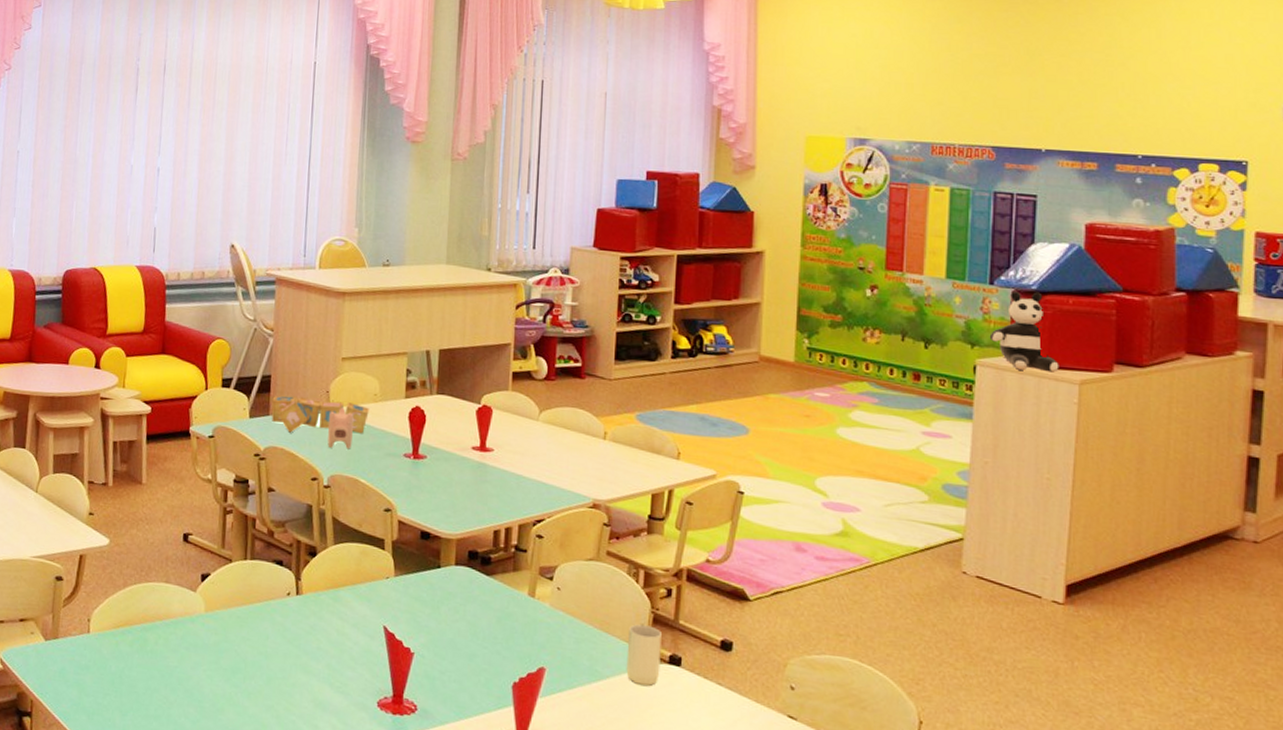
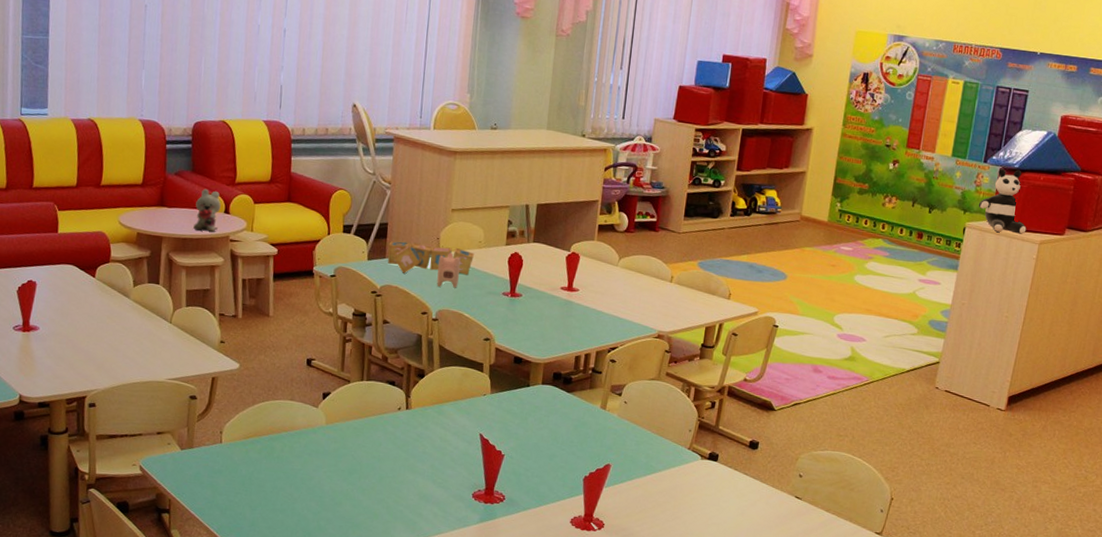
plush toy: none [62,341,92,389] -> present [193,188,221,232]
cup: present [626,624,663,687] -> none [674,429,706,477]

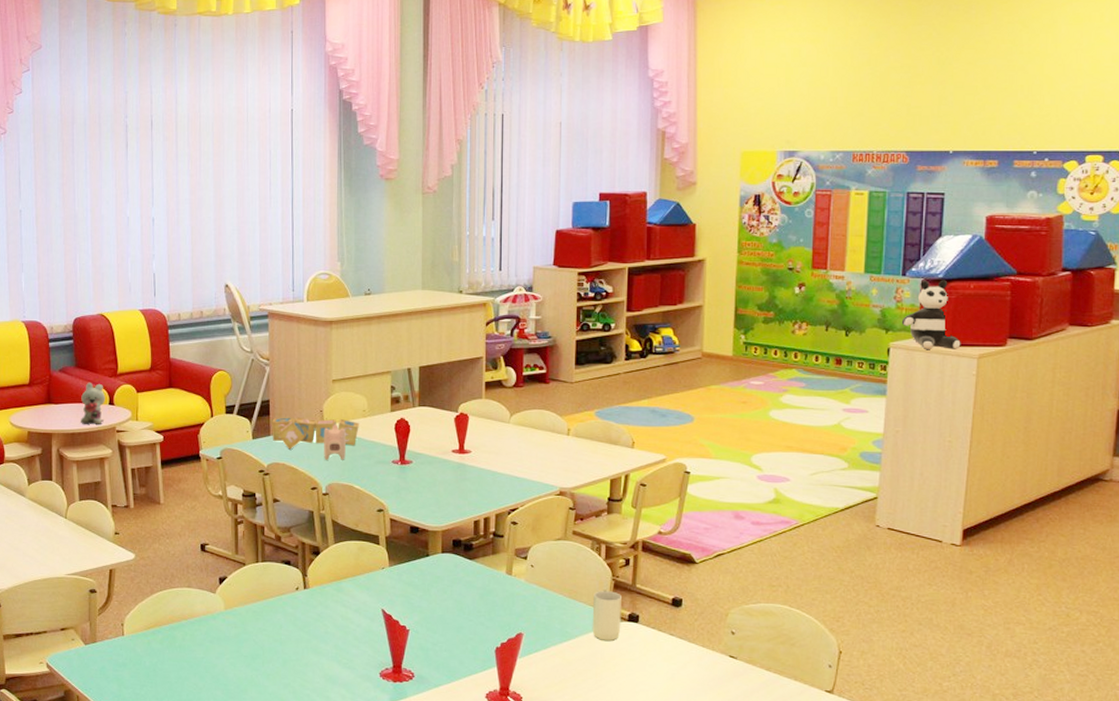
cup: none [674,429,706,477] -> present [592,591,623,642]

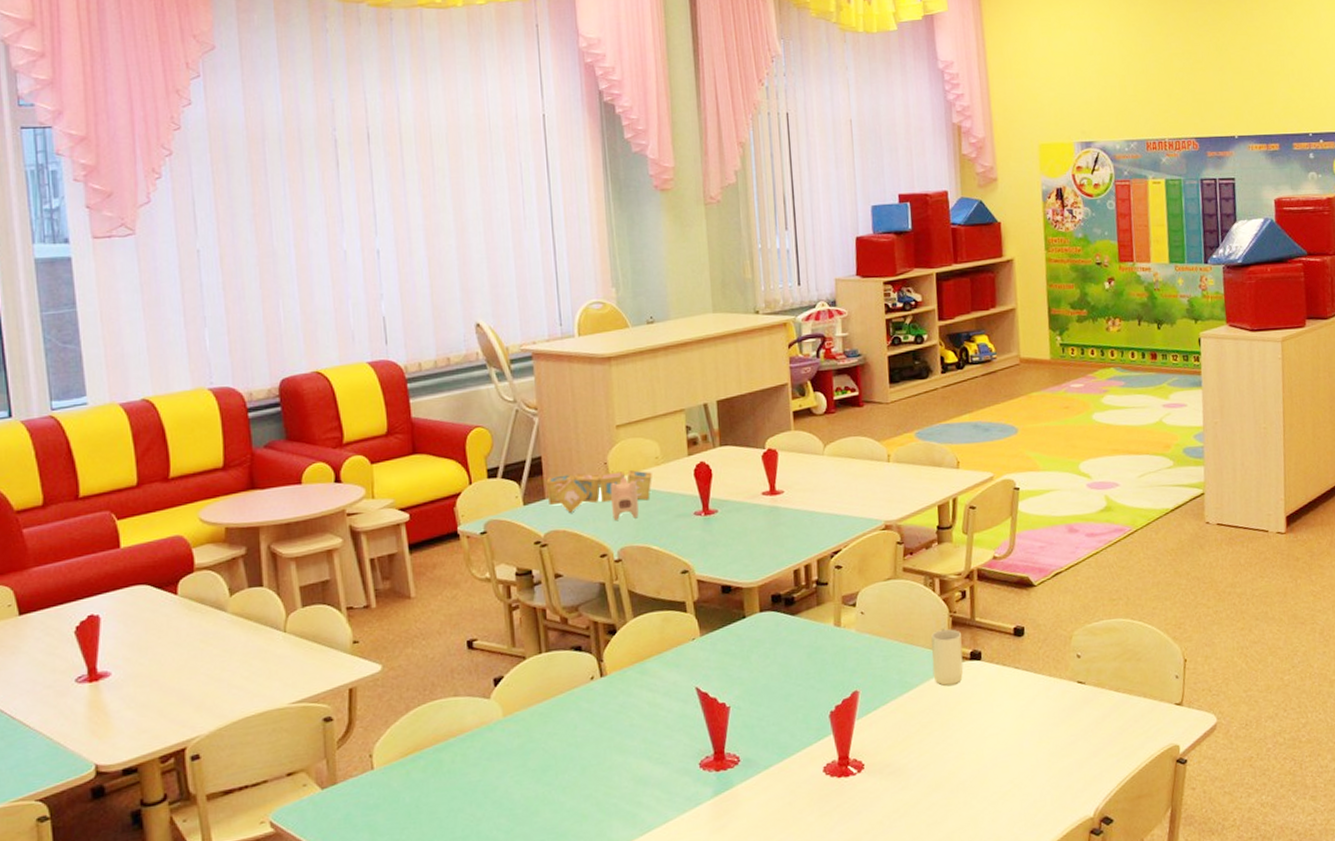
plush toy: present [81,382,105,424] -> none [296,457,329,510]
stuffed animal: present [901,280,961,350] -> none [1208,265,1265,338]

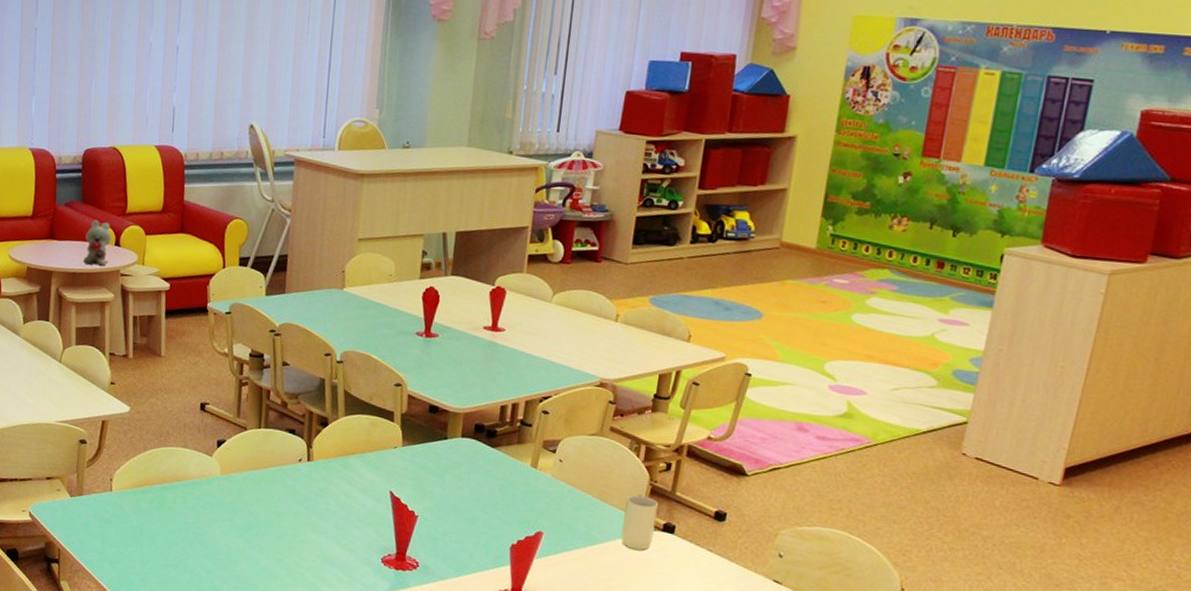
plush toy: none [296,457,329,510] -> present [83,219,112,266]
toy blocks: present [546,469,652,513] -> none [287,274,384,313]
toy animal: present [611,477,639,520] -> none [341,287,368,327]

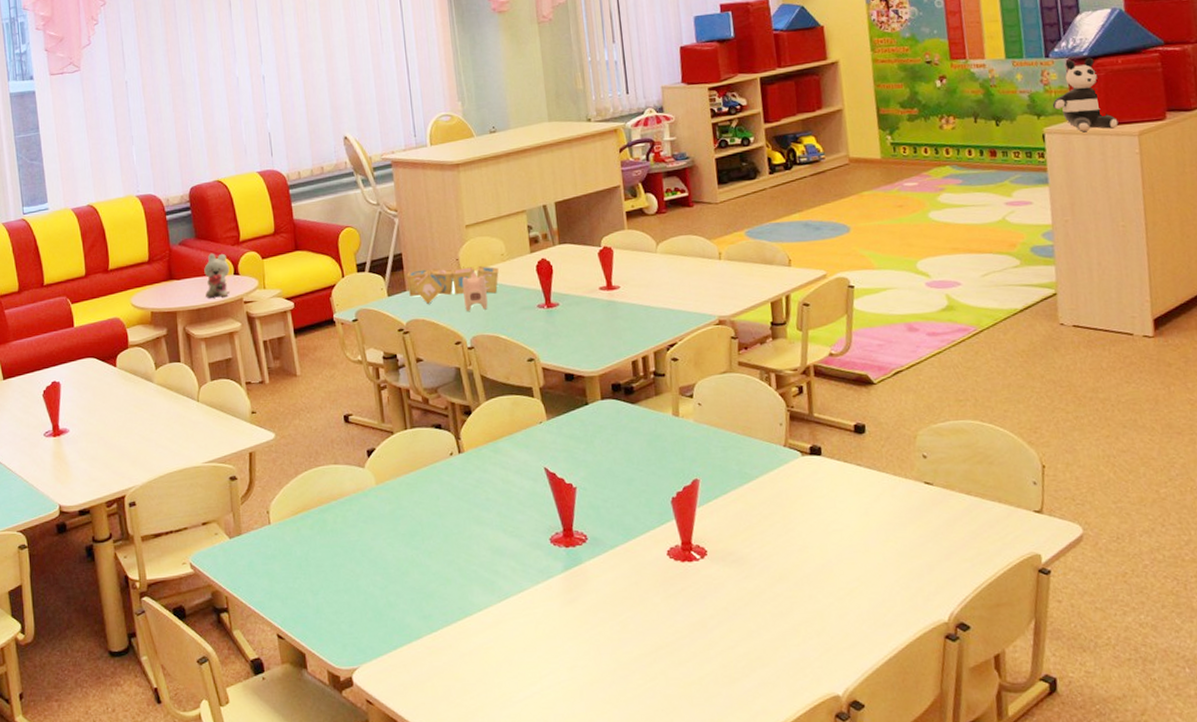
toy blocks: none [287,274,384,313] -> present [406,265,499,304]
toy animal: none [341,287,368,327] -> present [462,272,488,311]
cup: present [620,494,659,551] -> none [769,423,804,480]
stuffed animal: none [1021,179,1091,262] -> present [1052,57,1119,133]

